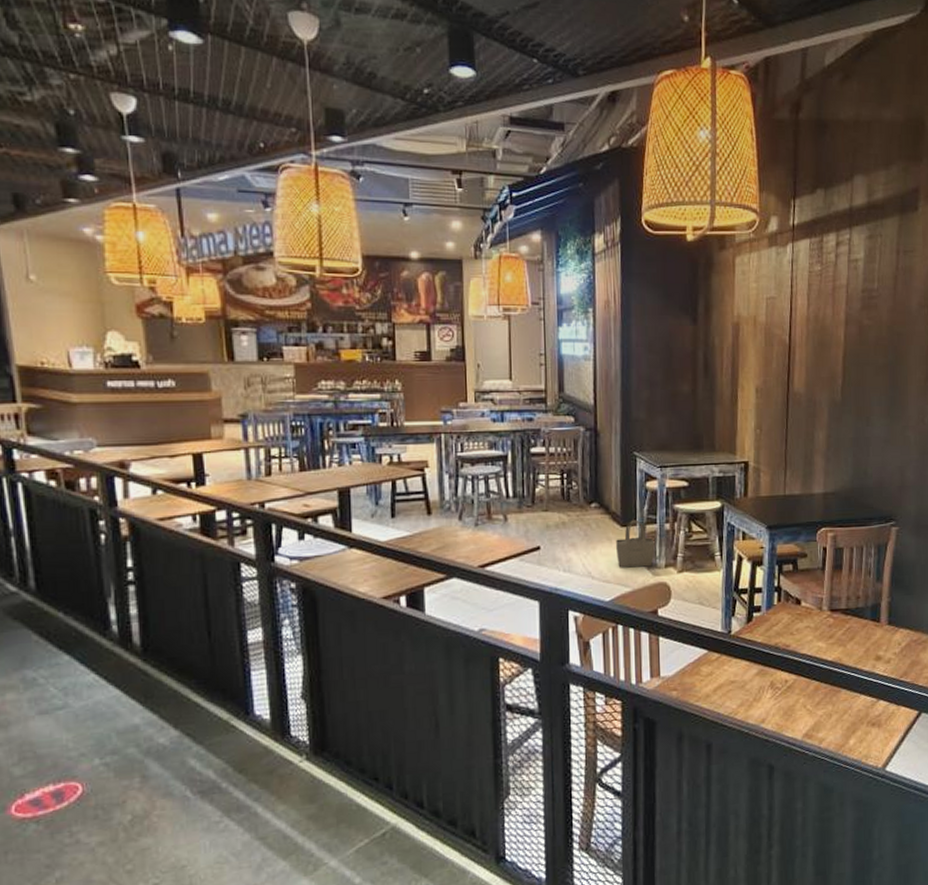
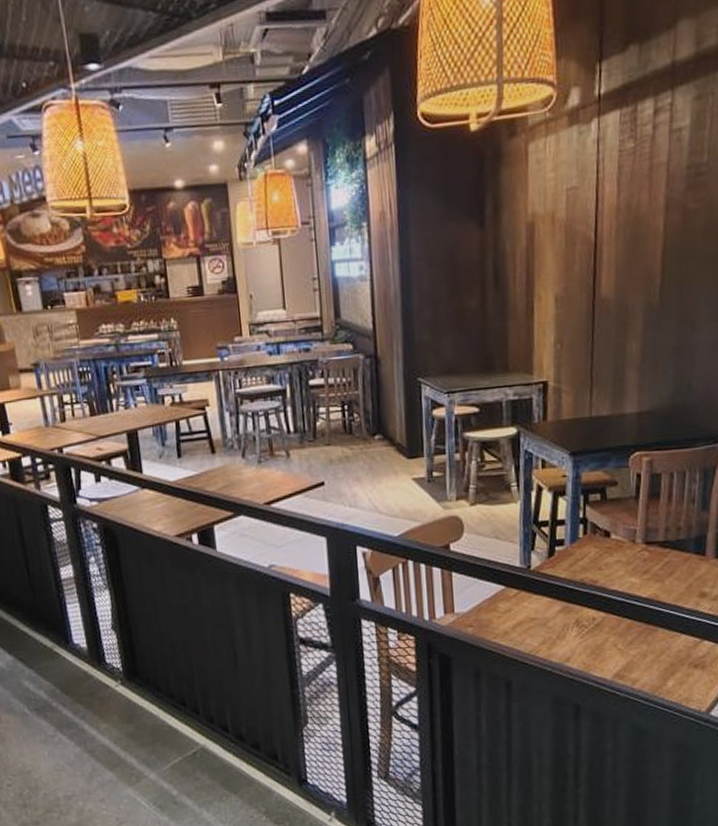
shopping bag: present [616,519,655,568] -> none [402,450,445,502]

